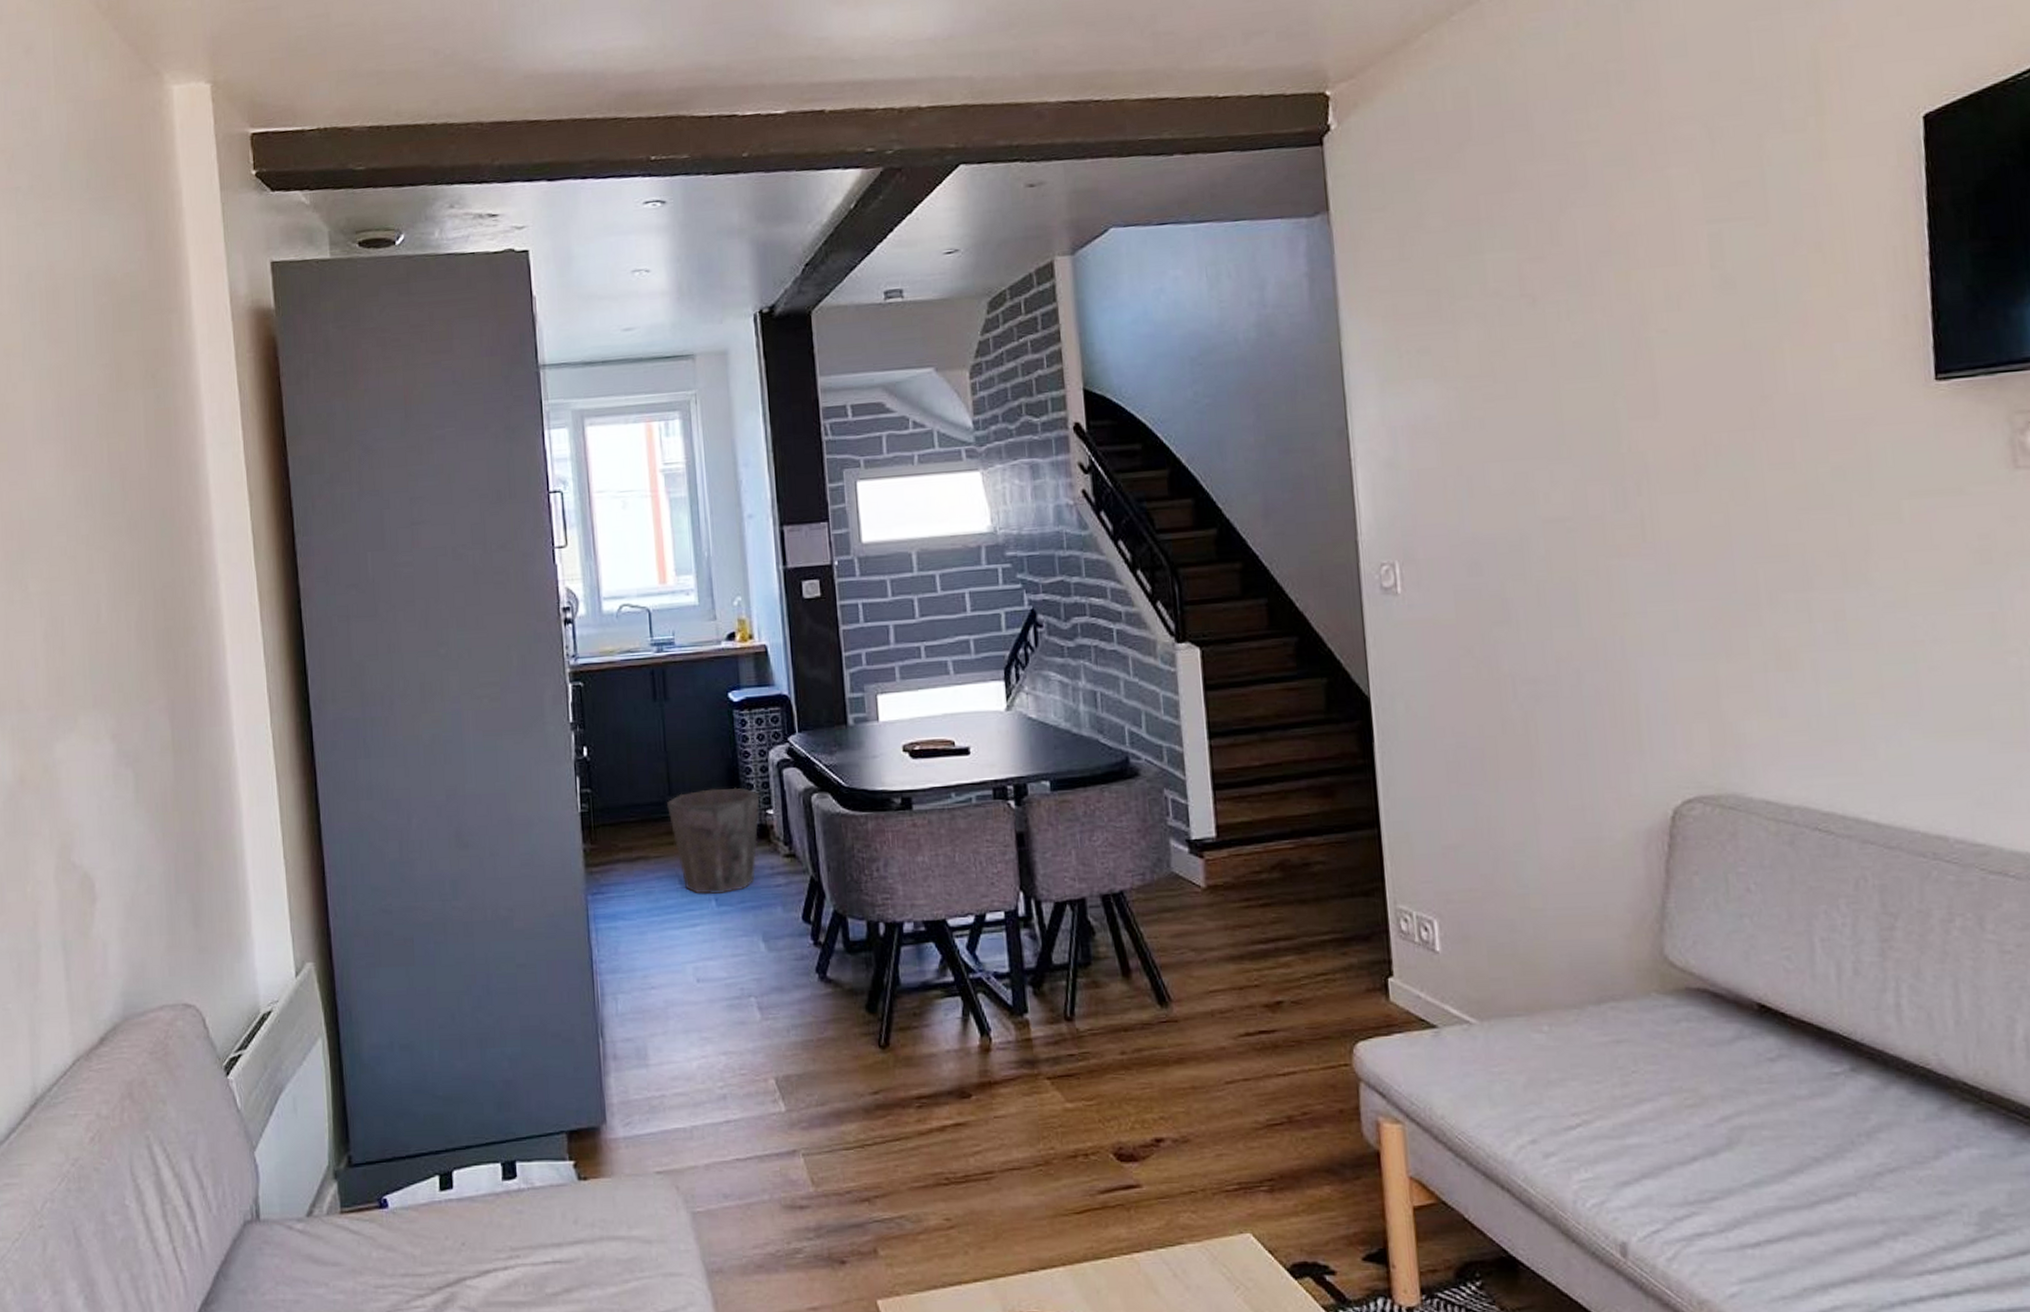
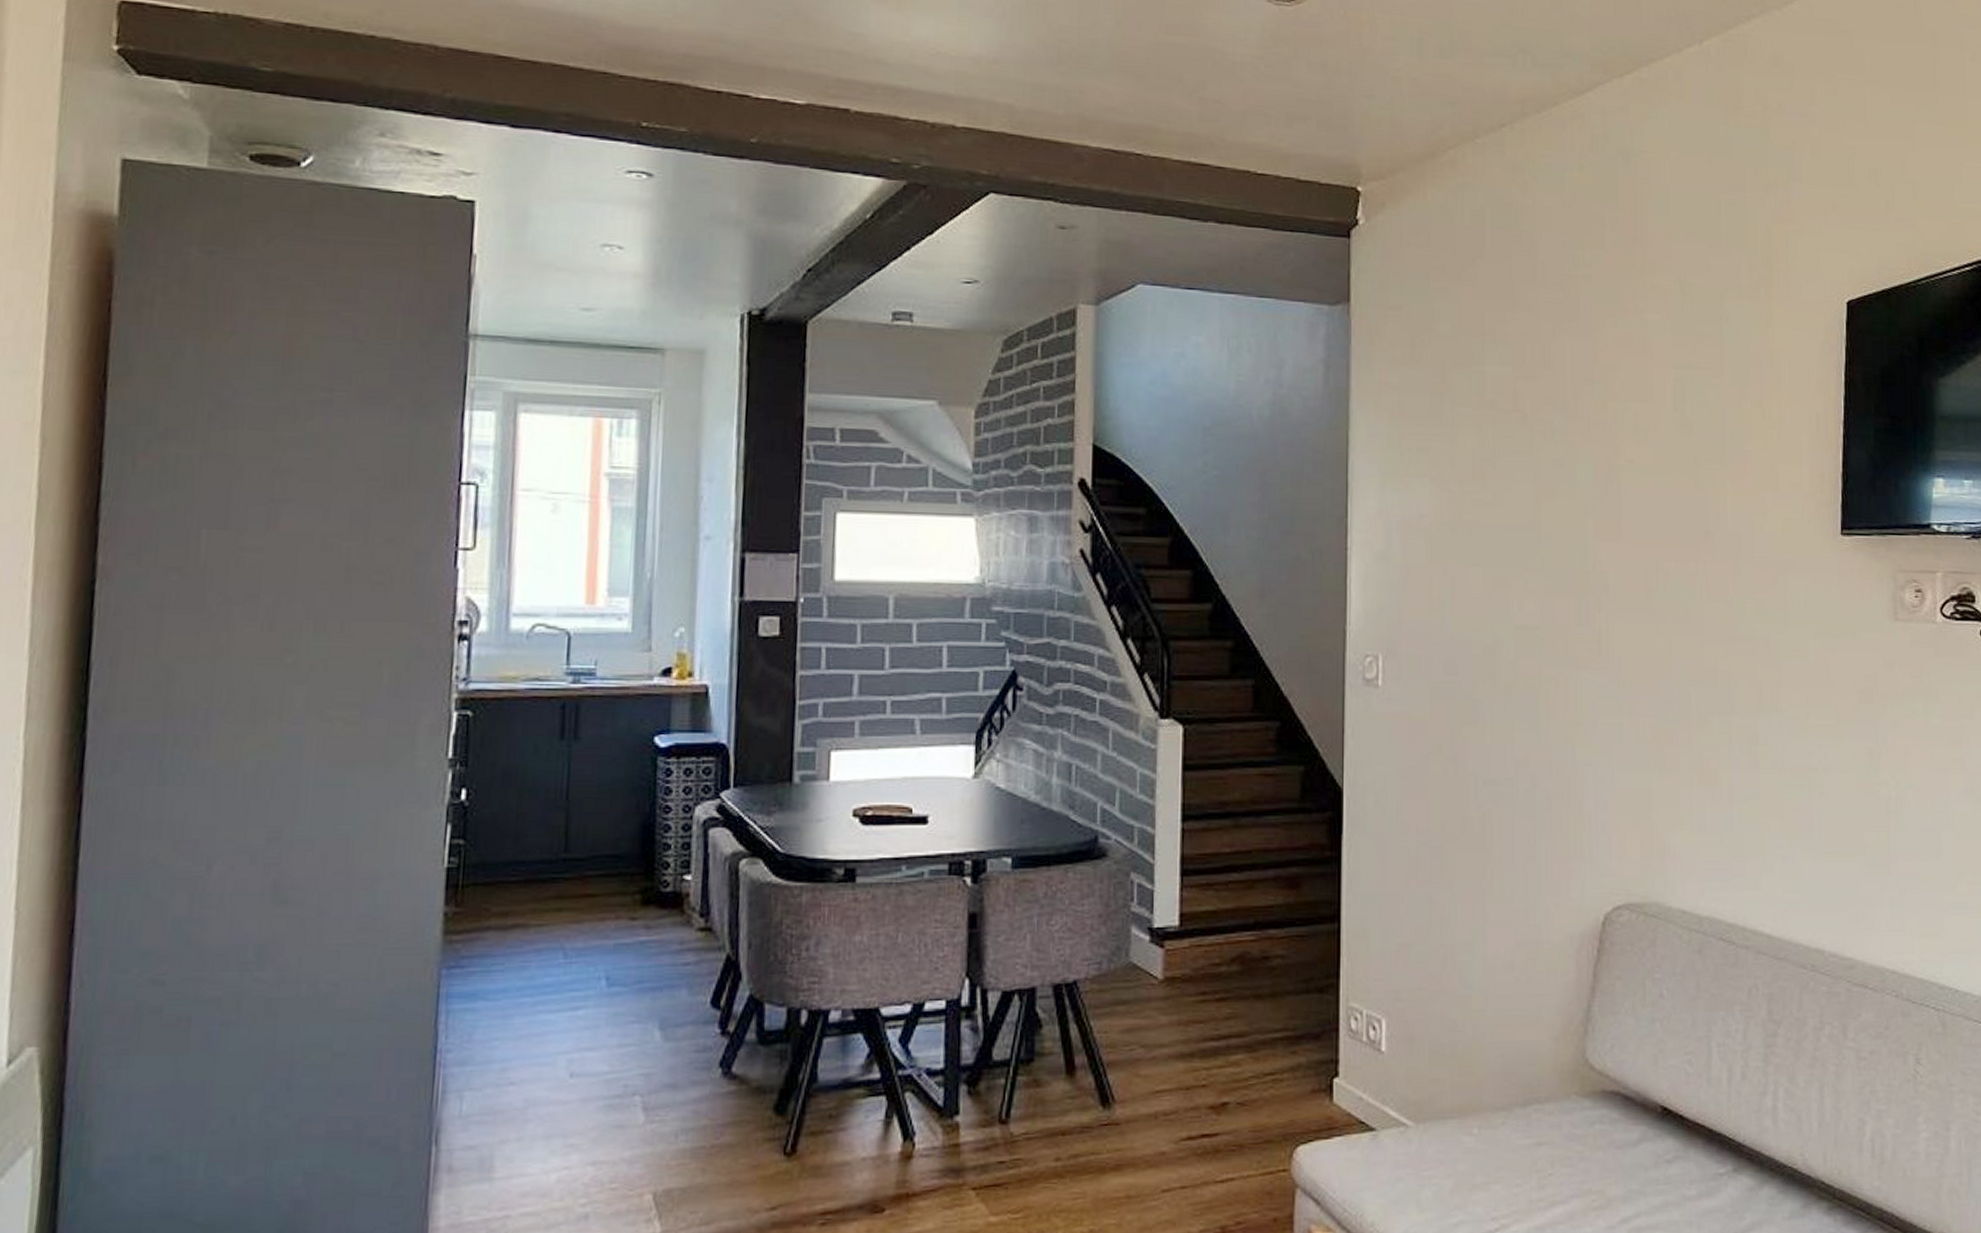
waste bin: present [667,787,760,894] -> none [560,847,677,972]

